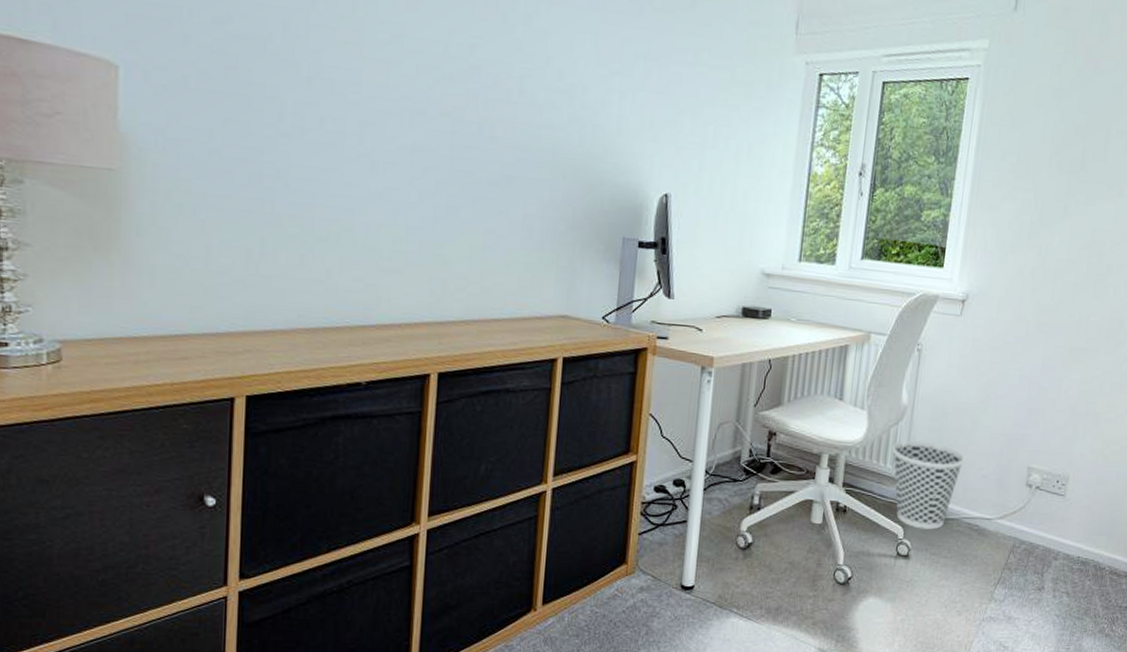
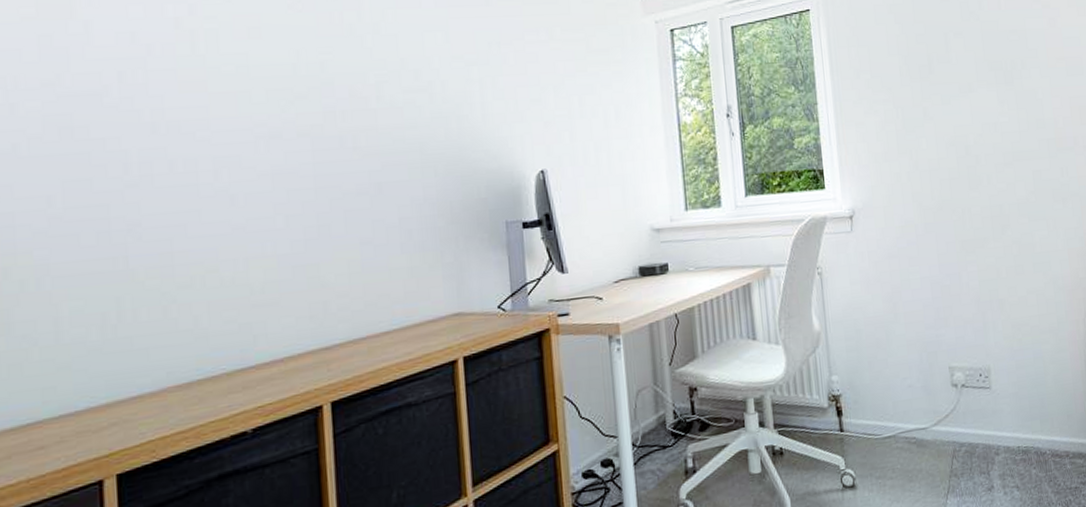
wastebasket: present [891,440,965,530] -> none [814,362,888,455]

